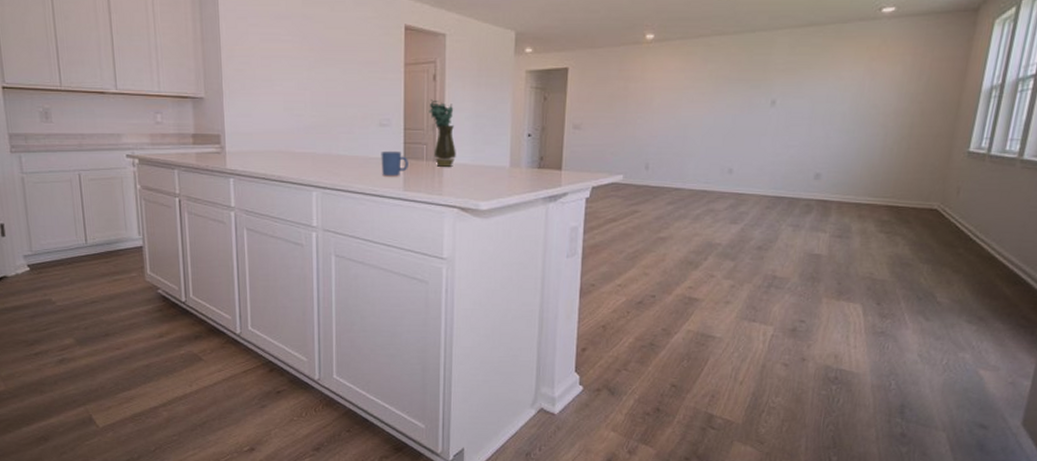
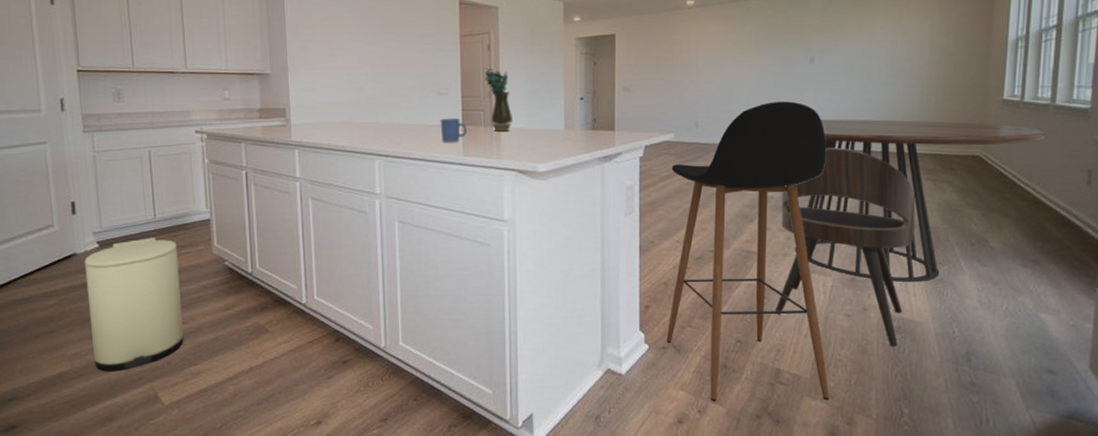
pedal bin: none [15,263,117,394] -> present [84,238,184,372]
bar stool: none [601,145,781,445] -> present [666,101,830,402]
dining chair: none [713,195,866,396] -> present [775,147,916,346]
dining table: none [738,166,1009,334] -> present [795,119,1046,282]

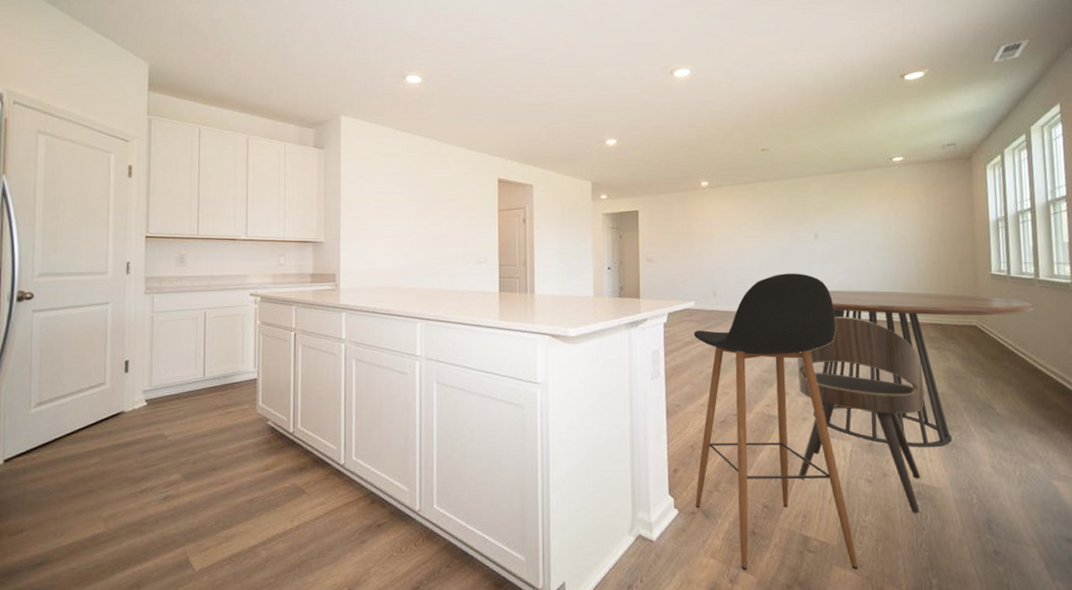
pedal bin: present [84,238,184,372] -> none [129,396,223,534]
mug: present [440,118,467,143] -> none [479,284,503,308]
vase: present [484,68,512,132] -> none [520,239,546,298]

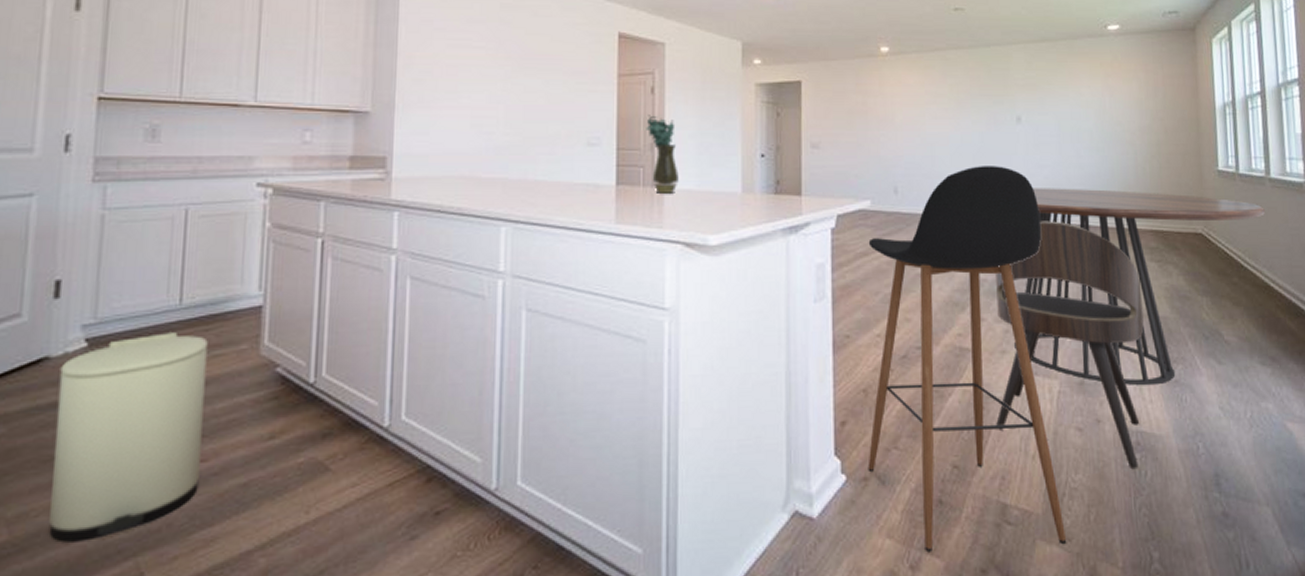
pedal bin: none [129,396,223,534] -> present [49,332,208,542]
vase: none [520,239,546,298] -> present [646,115,679,193]

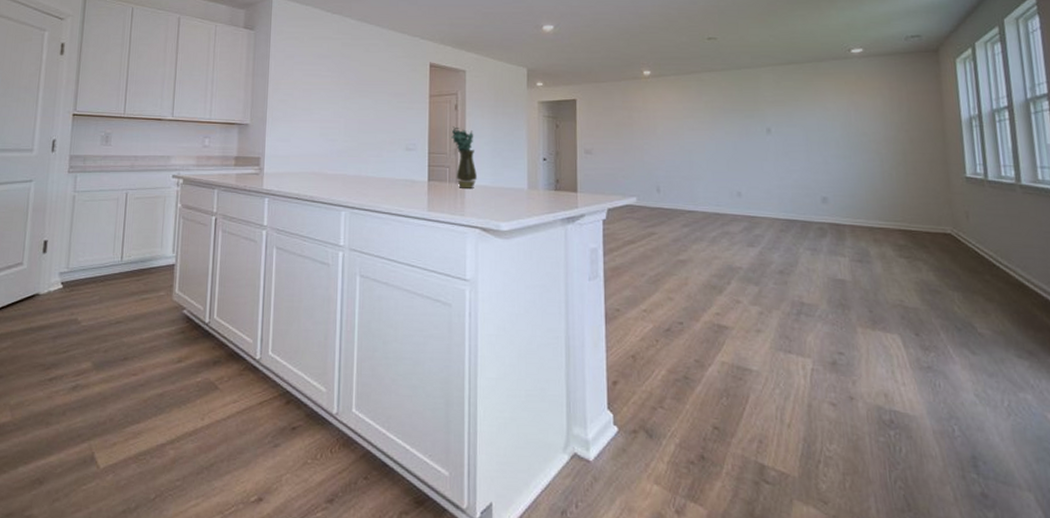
pedal bin: present [49,332,208,542] -> none [36,281,139,426]
bar stool: present [868,166,1067,553] -> none [635,170,823,506]
dining chair: present [996,221,1144,468] -> none [750,218,895,444]
dining table: present [1014,188,1266,385] -> none [769,190,1018,369]

